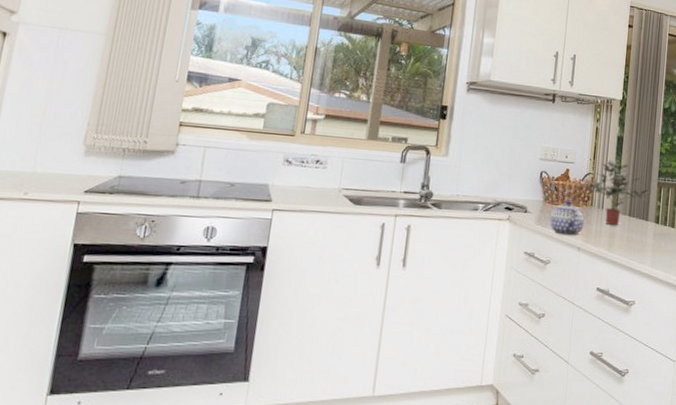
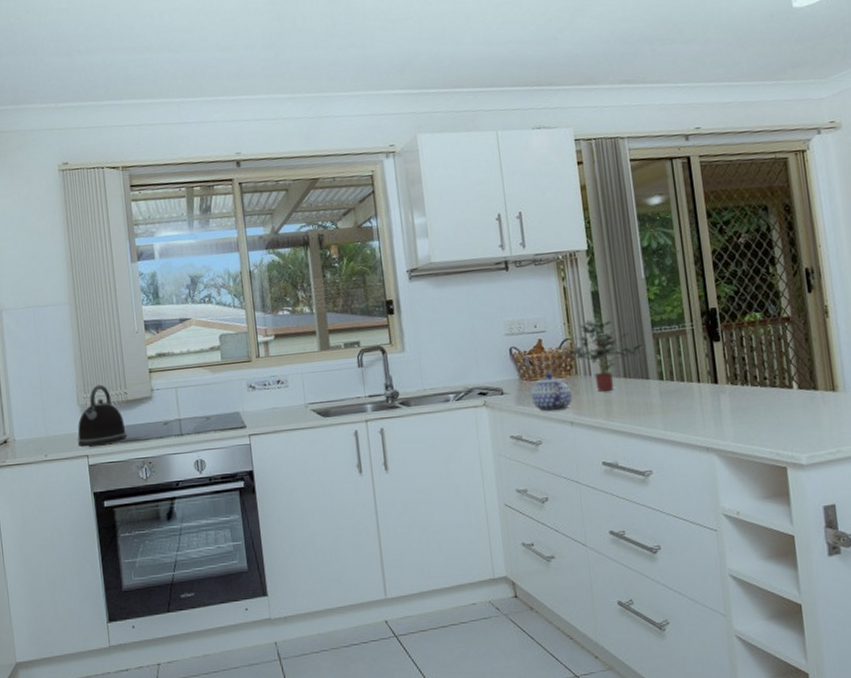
kettle: none [70,127,135,193] -> present [77,384,127,447]

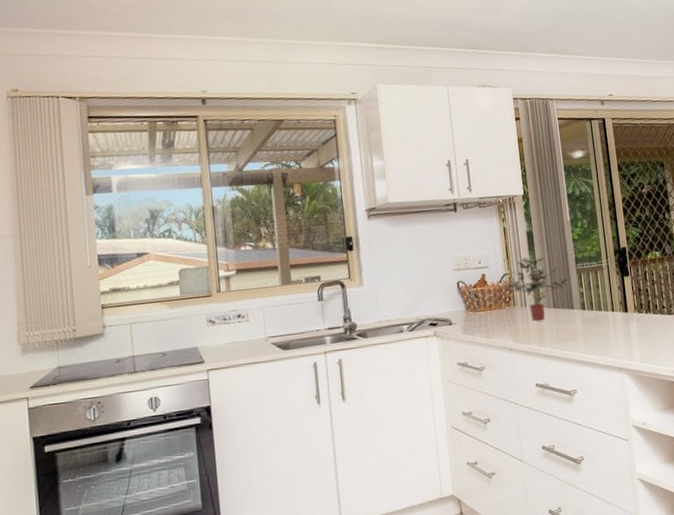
kettle: present [77,384,127,447] -> none [15,321,74,389]
teapot: present [530,372,573,413] -> none [475,304,511,341]

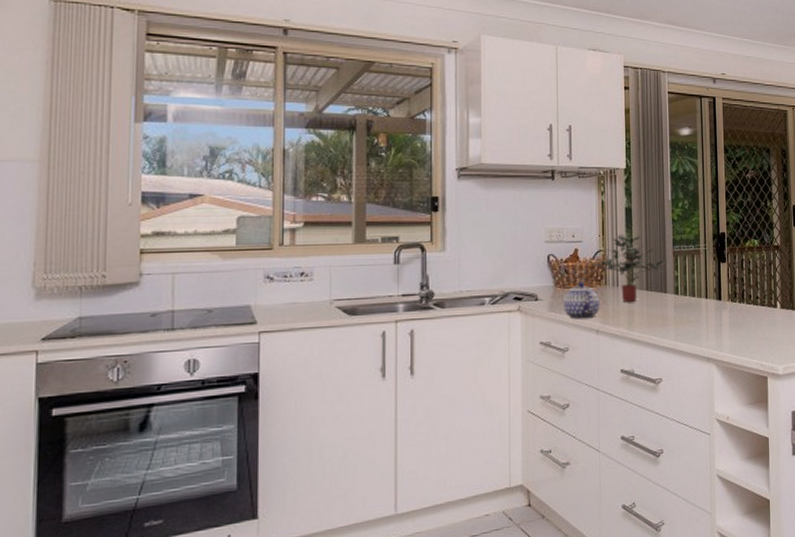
teapot: none [475,304,511,341] -> present [562,281,600,321]

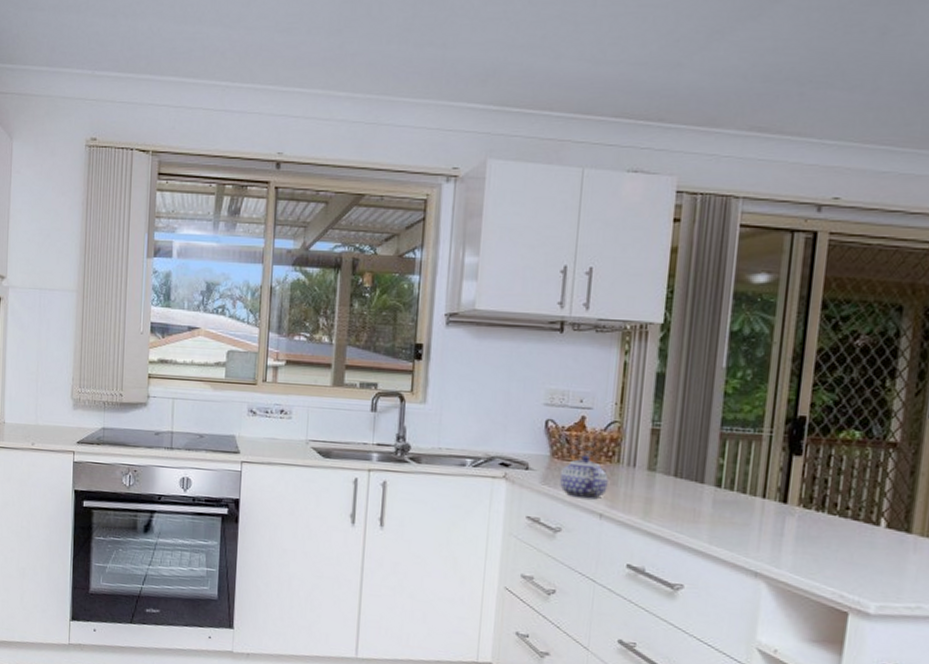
potted plant: present [592,233,667,302] -> none [602,403,710,488]

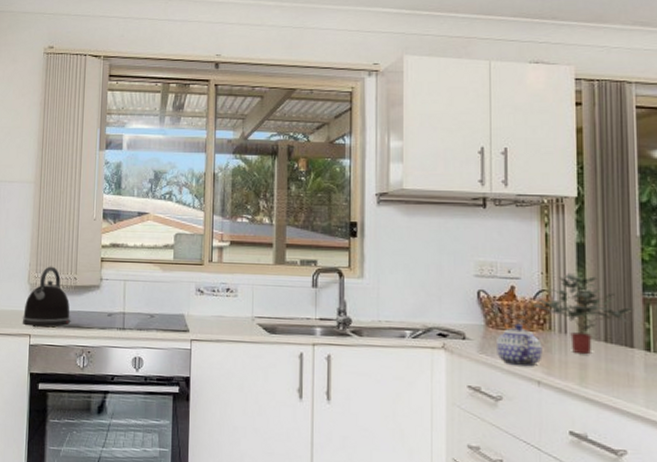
kettle: none [65,381,116,444] -> present [22,266,70,327]
potted plant: none [602,403,710,488] -> present [532,272,634,354]

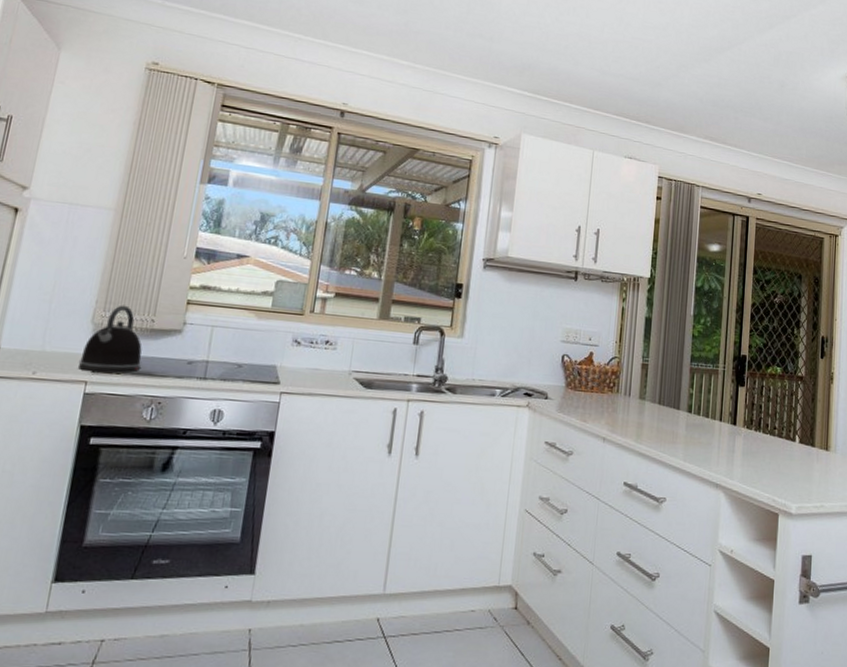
teapot: present [495,323,543,368] -> none [572,386,610,426]
potted plant: present [532,272,634,354] -> none [605,342,683,414]

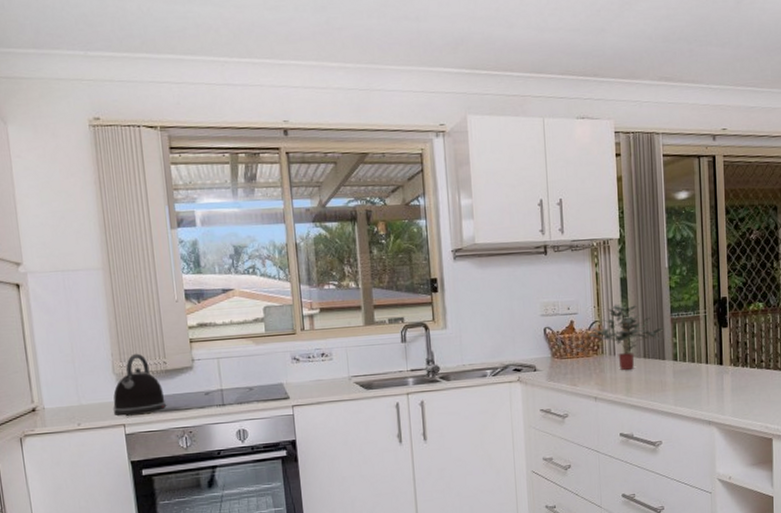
potted plant: none [605,342,683,414] -> present [588,304,665,370]

